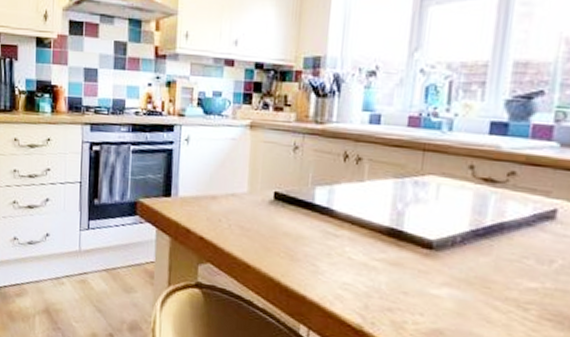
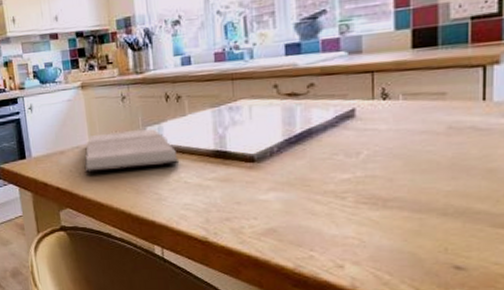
hardback book: none [236,184,347,236] -> present [84,129,180,173]

